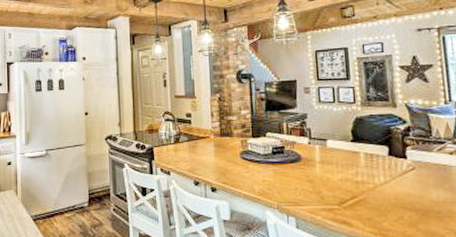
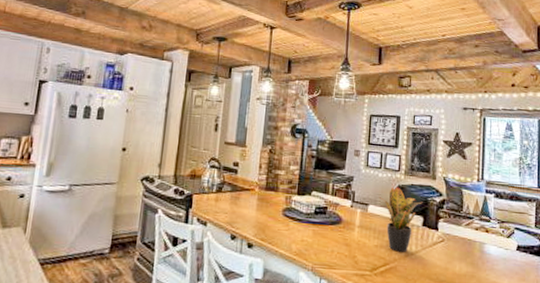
potted plant: none [338,119,385,184] -> present [380,187,423,252]

